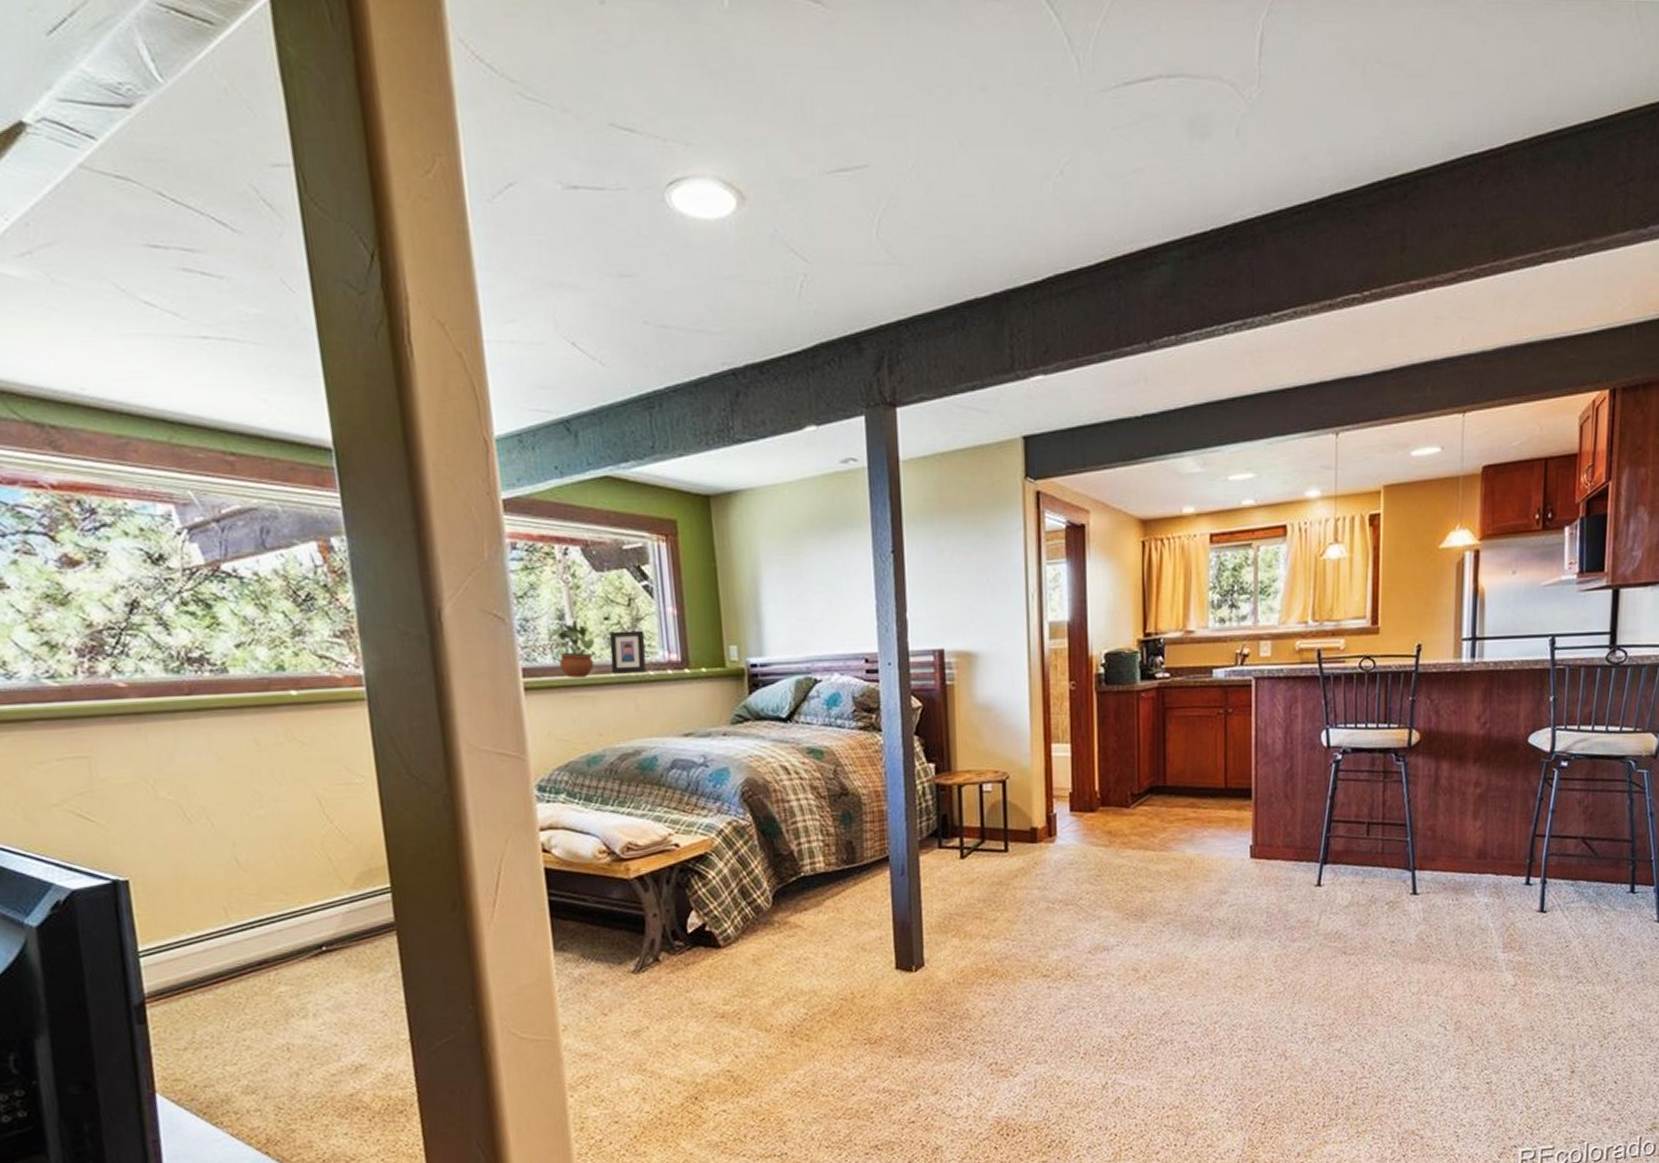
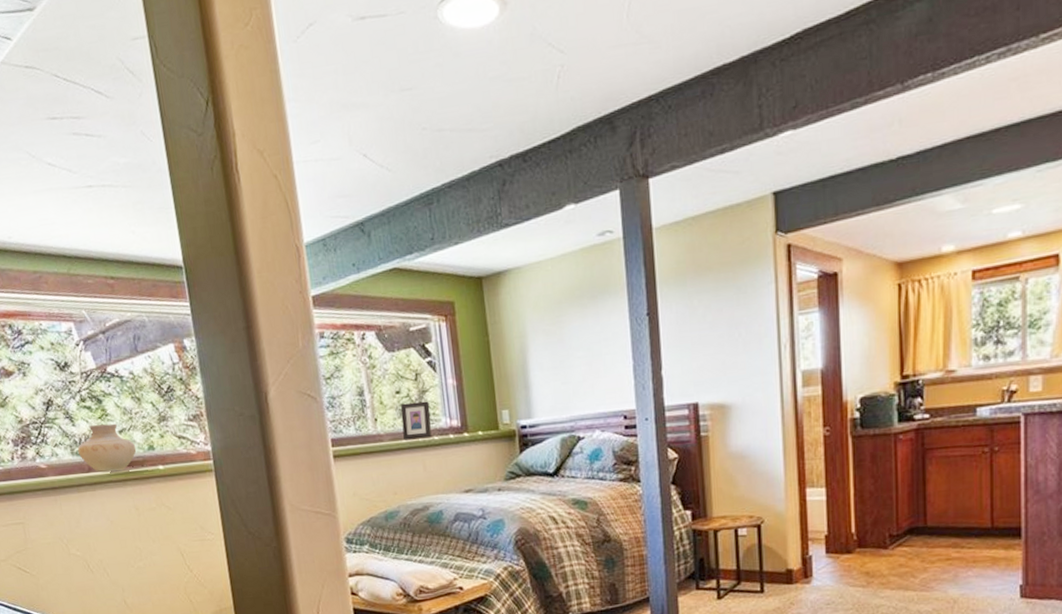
vase: none [174,635,260,697] -> present [78,423,137,473]
potted plant: present [548,621,597,679] -> none [351,396,391,446]

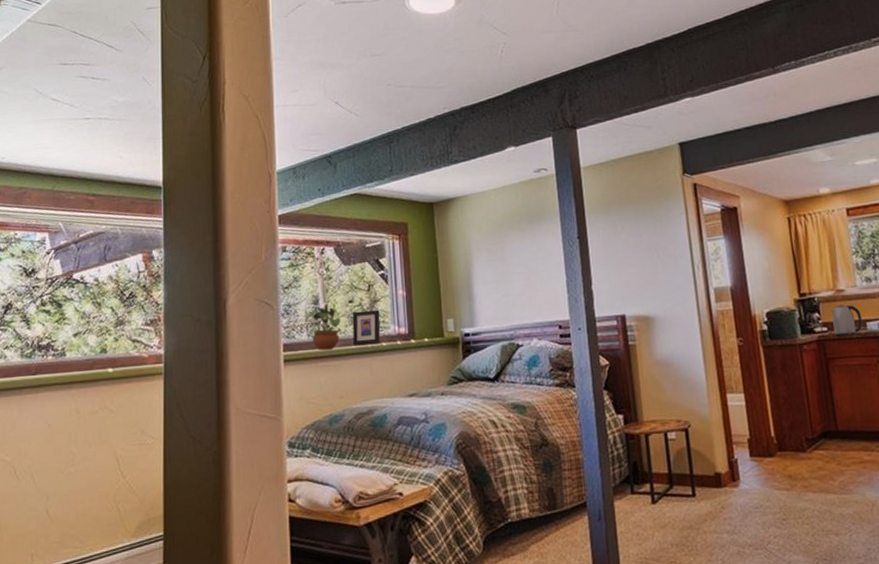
vase: present [78,423,137,473] -> none [28,327,88,376]
potted plant: none [351,396,391,446] -> present [305,304,342,351]
kettle: none [937,387,972,425] -> present [831,305,863,337]

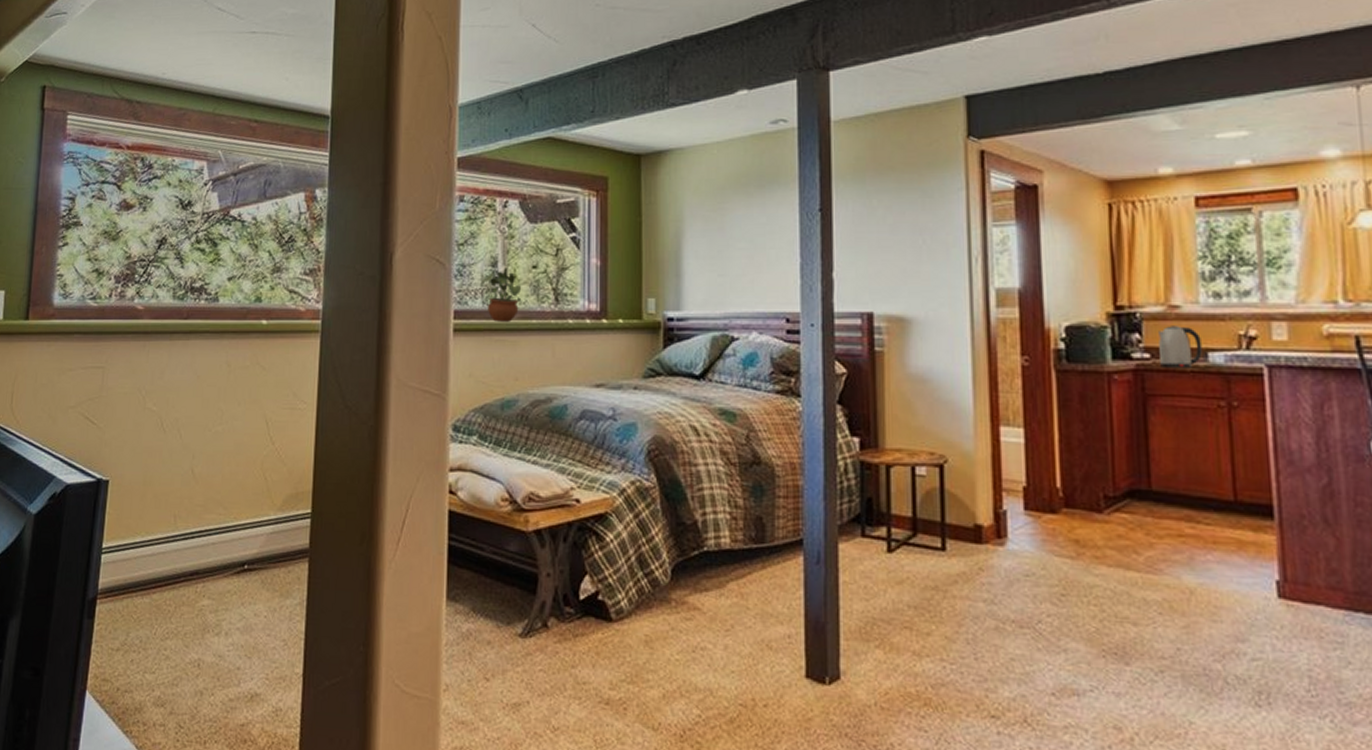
picture frame: present [352,309,381,346] -> none [534,279,568,321]

